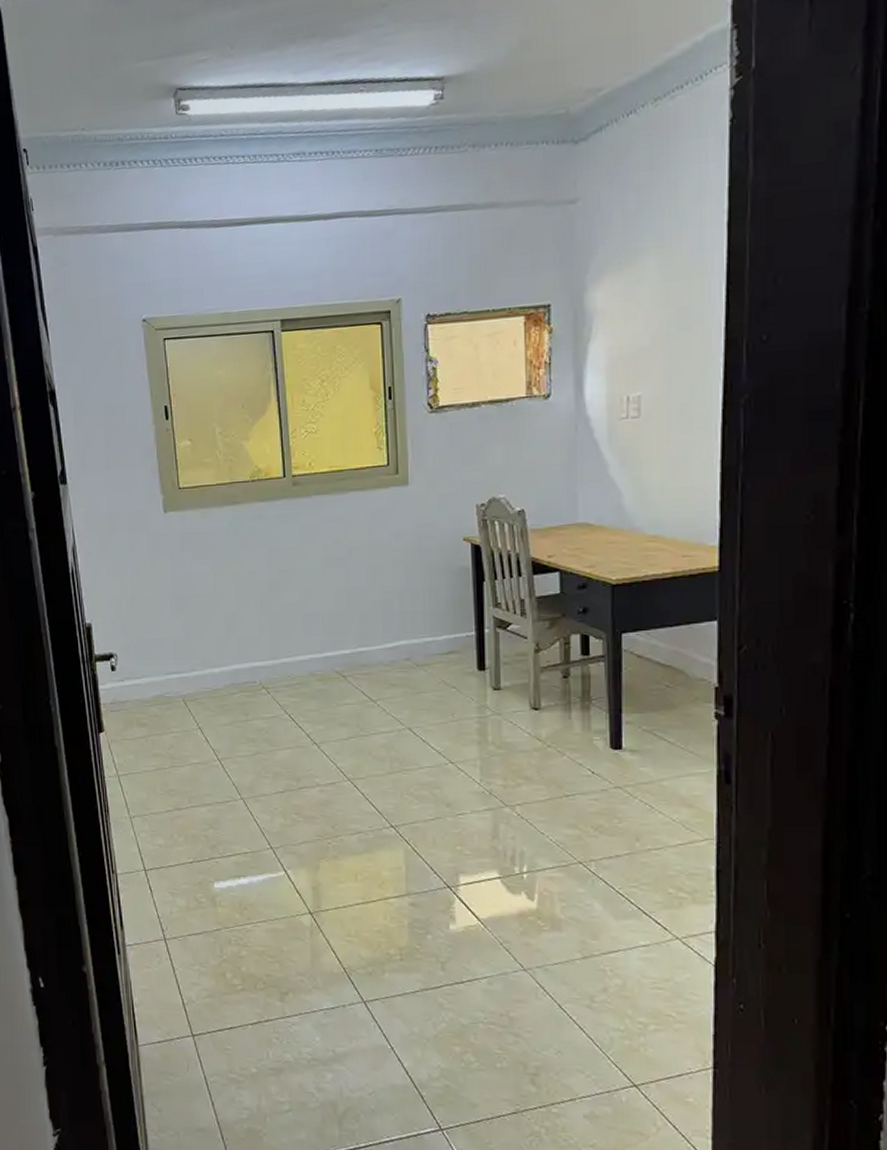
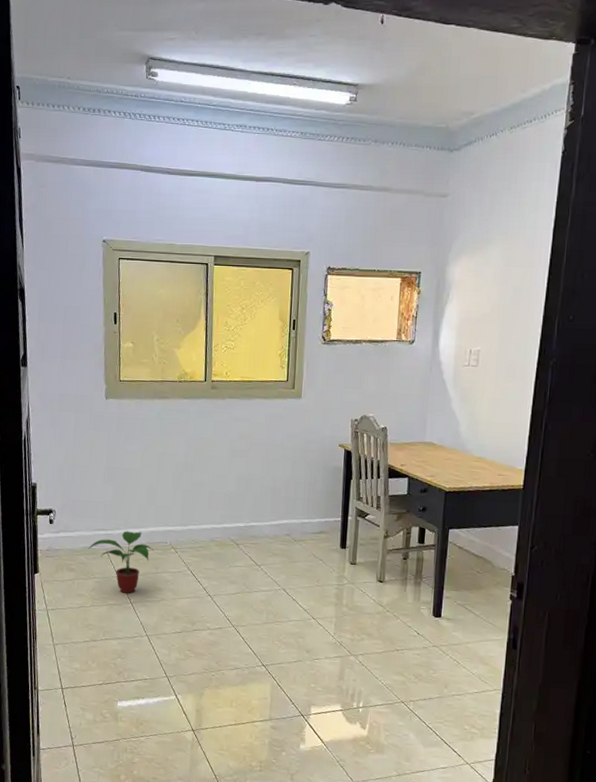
potted plant: none [161,671,241,748] -> present [88,531,154,594]

